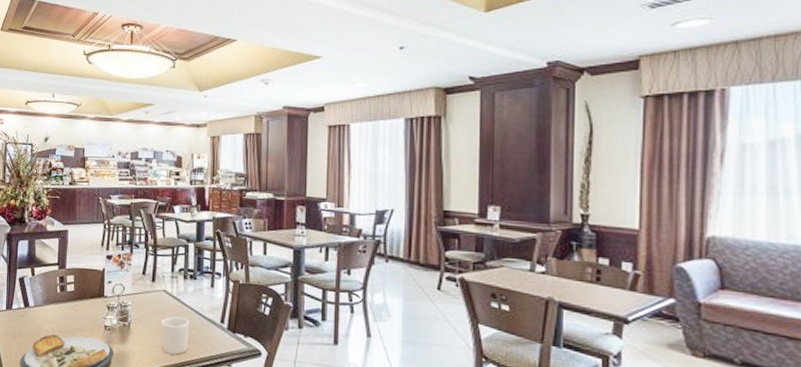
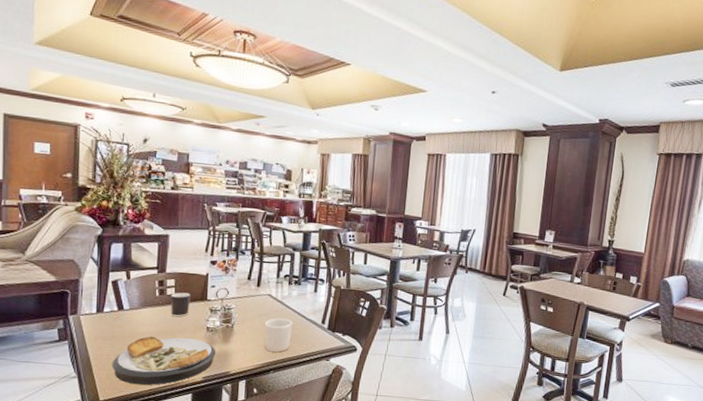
mug: none [70,288,89,315] -> present [170,292,191,318]

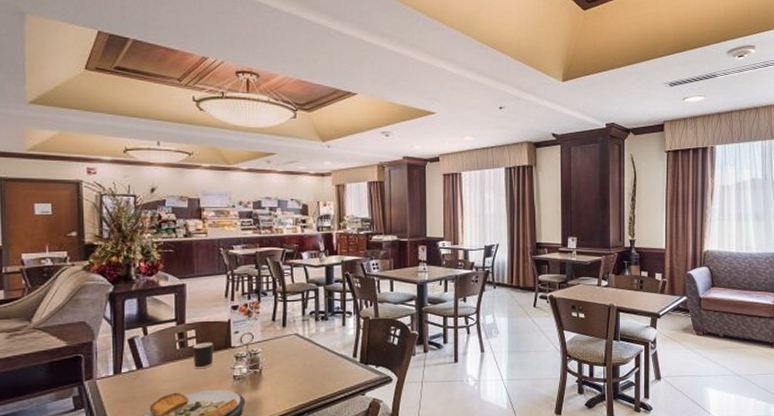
mug: present [264,318,293,353] -> none [294,357,324,394]

